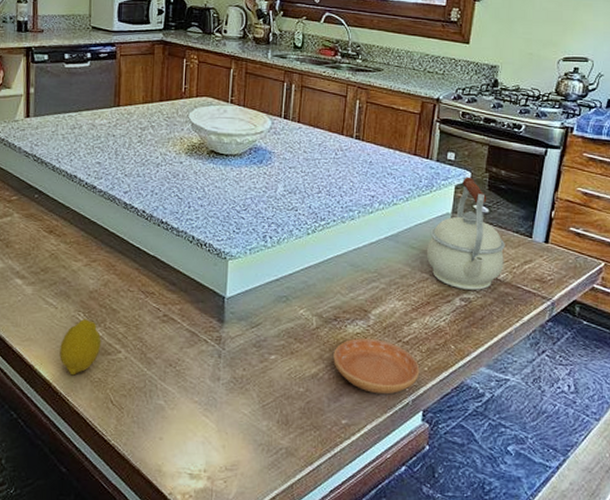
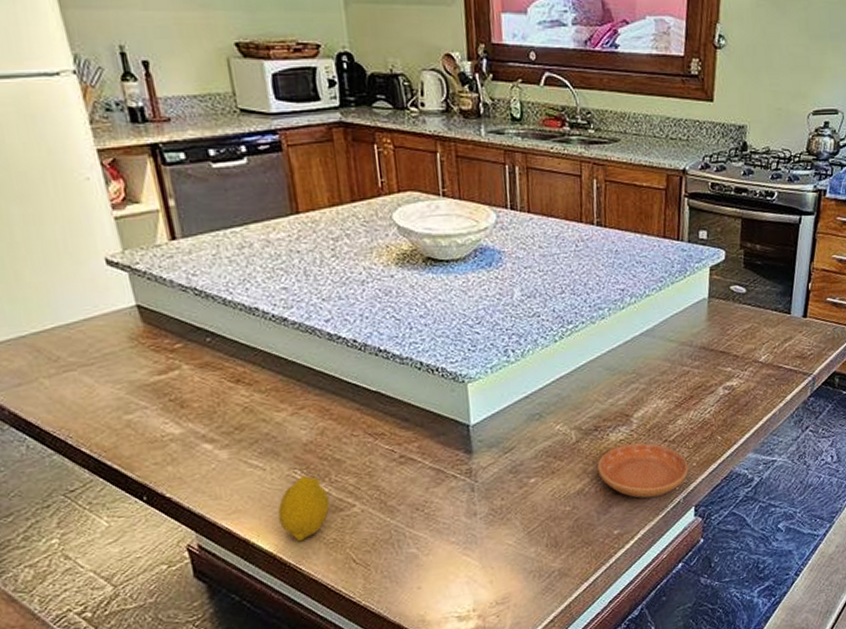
kettle: present [426,176,505,290] -> none [685,255,765,378]

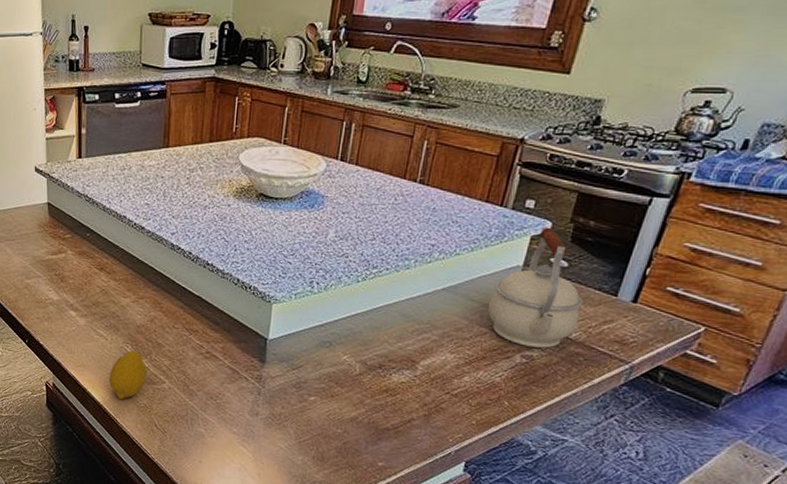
saucer: present [597,442,689,499] -> none [374,387,467,443]
kettle: none [685,255,765,378] -> present [487,227,583,348]

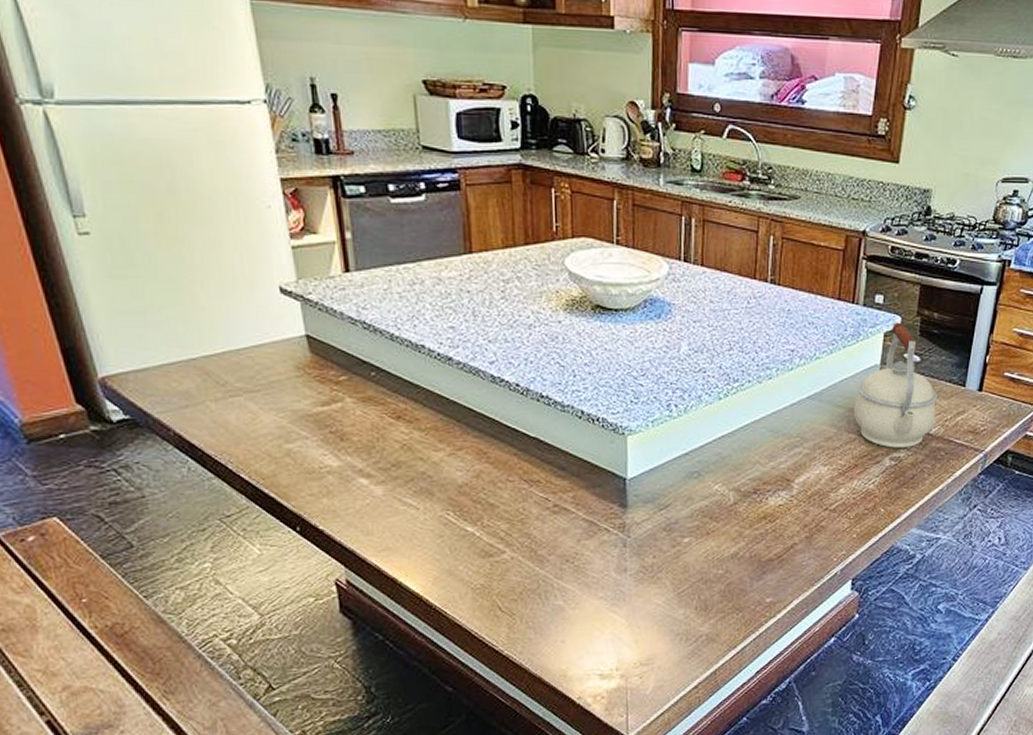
fruit: present [109,350,148,400] -> none [428,518,480,585]

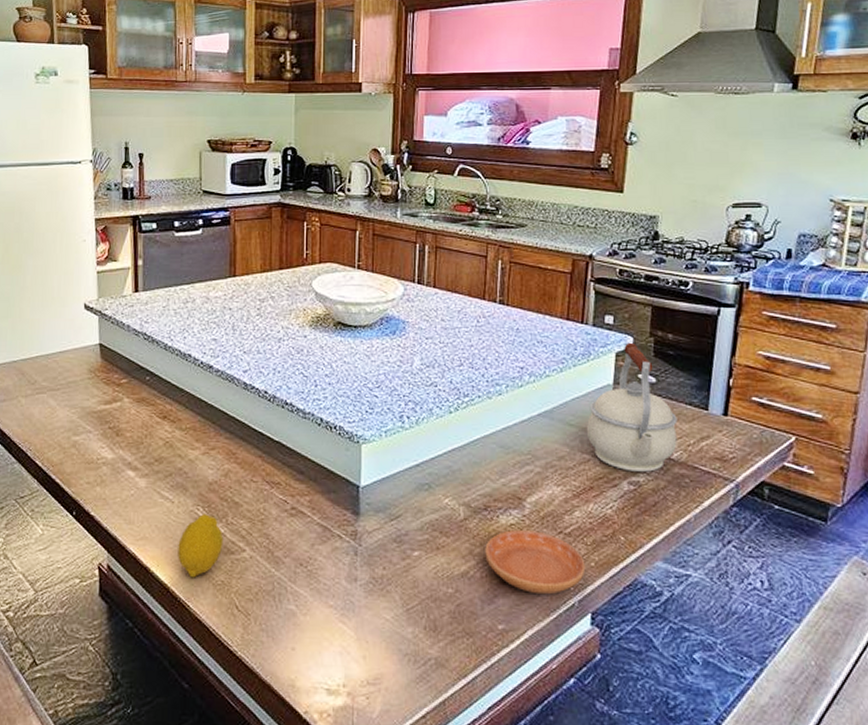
fruit: none [428,518,480,585] -> present [178,514,224,578]
saucer: none [754,509,848,568] -> present [485,530,586,595]

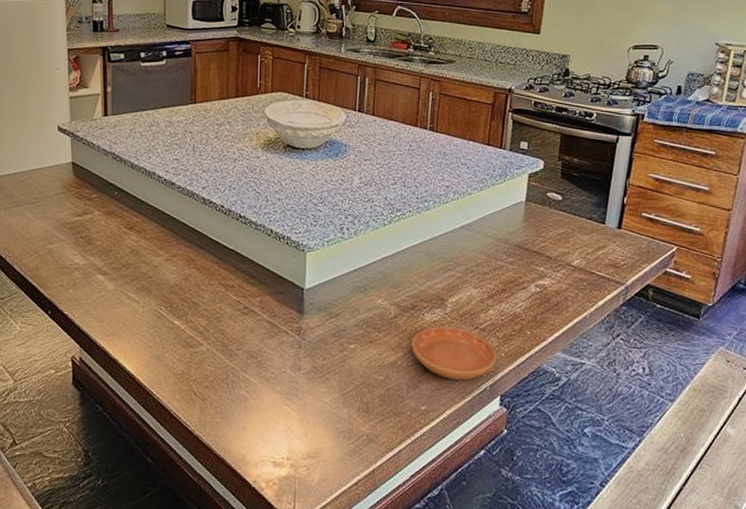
fruit: present [178,514,224,578] -> none [143,313,184,369]
kettle: present [586,342,678,472] -> none [501,165,579,276]

